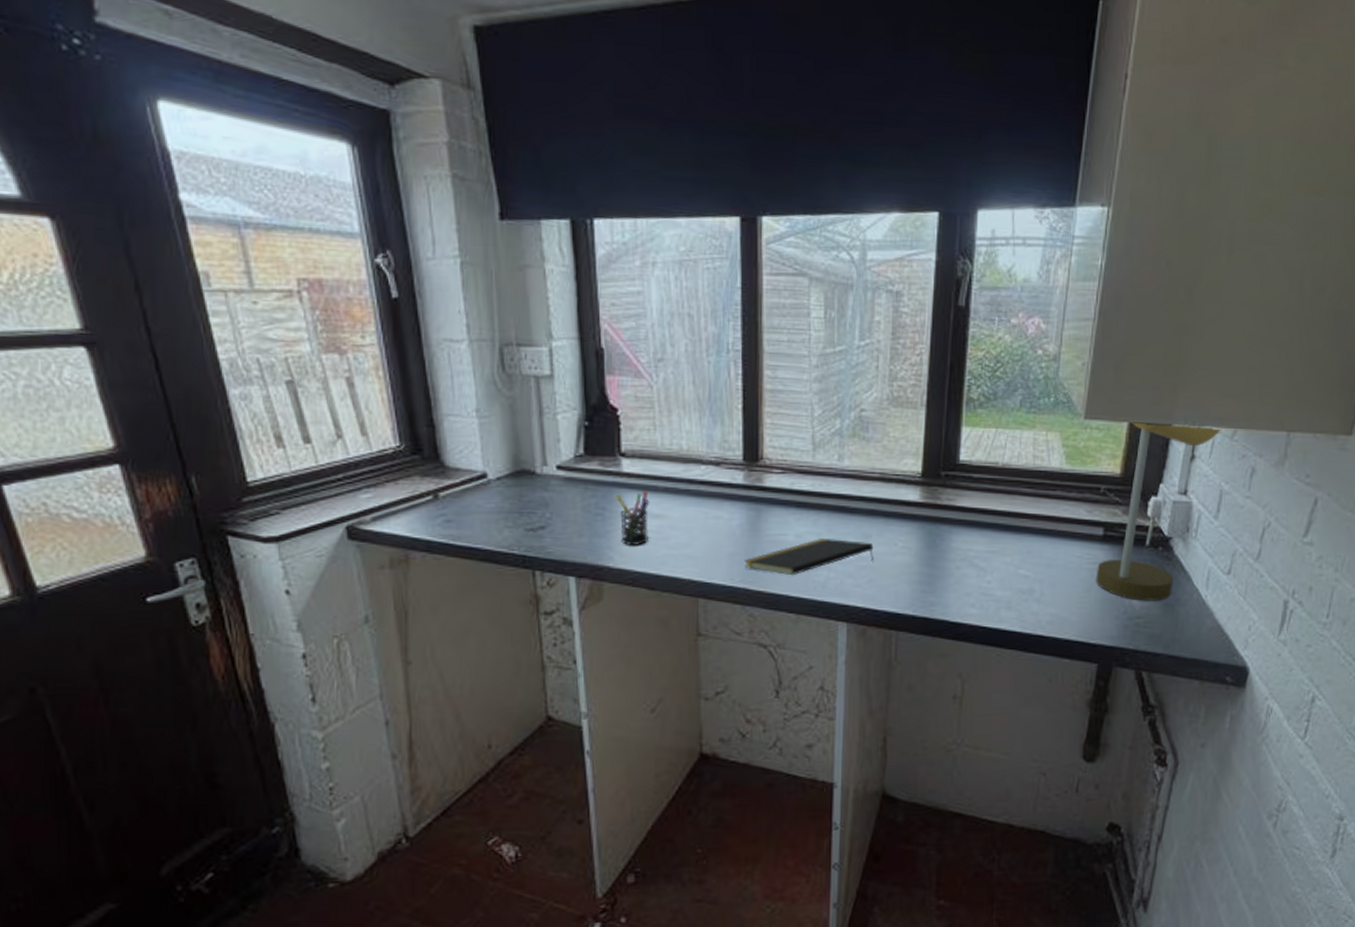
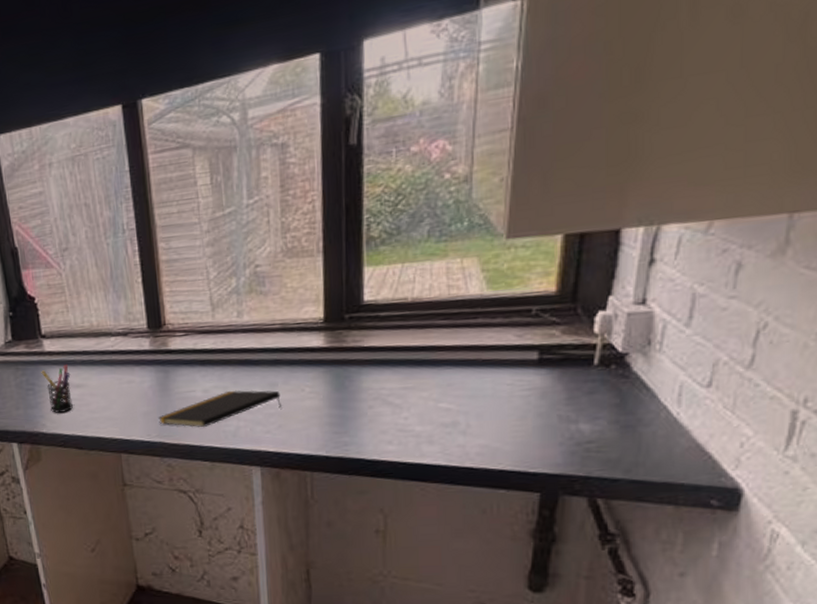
desk lamp: present [1095,422,1222,601] -> none [532,223,692,424]

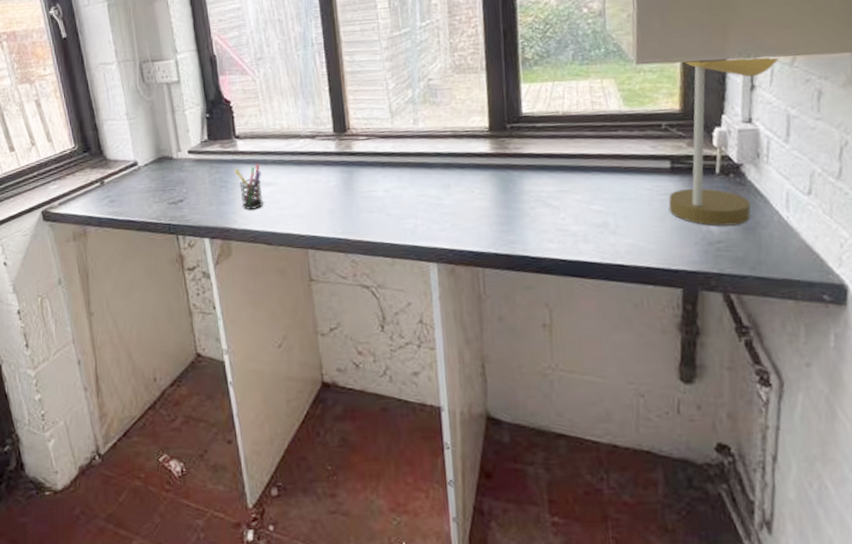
notepad: present [158,390,281,428] -> none [343,190,454,226]
desk lamp: none [532,223,692,424] -> present [668,57,780,226]

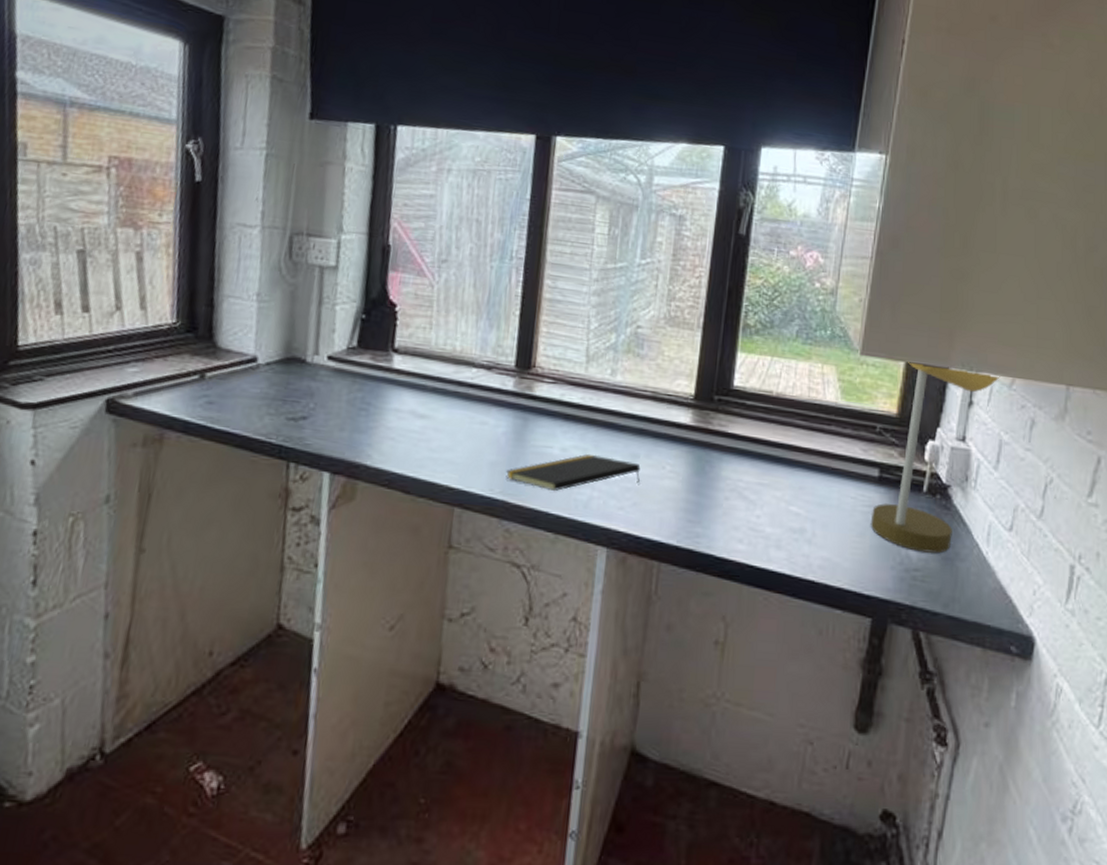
pen holder: present [234,164,263,210] -> none [382,388,417,445]
notepad: none [343,190,454,226] -> present [506,453,641,492]

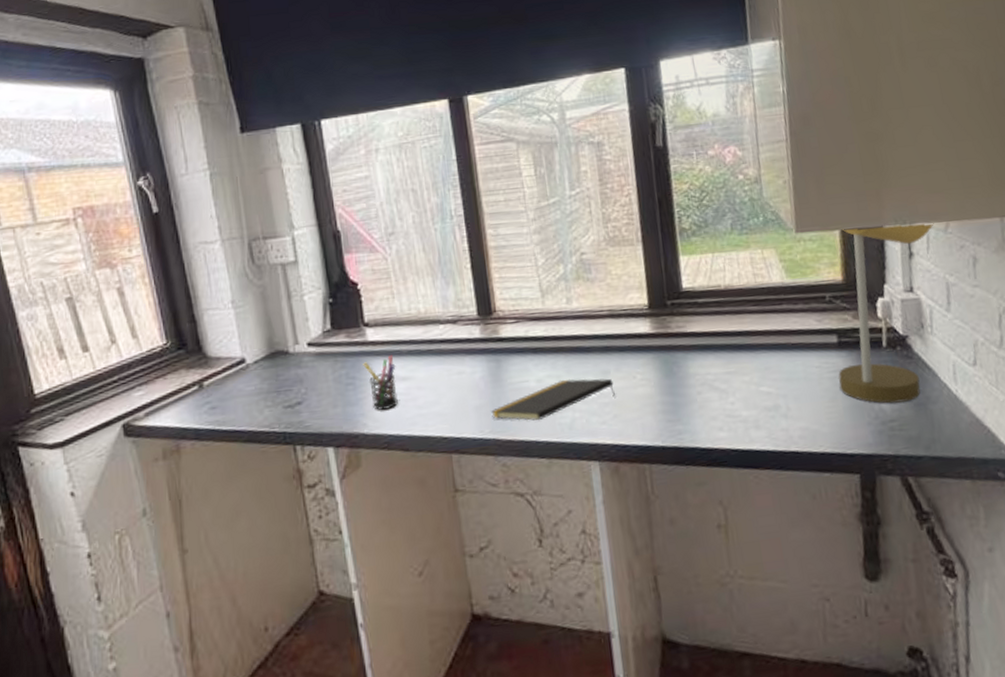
pen holder: none [382,388,417,445] -> present [363,355,398,410]

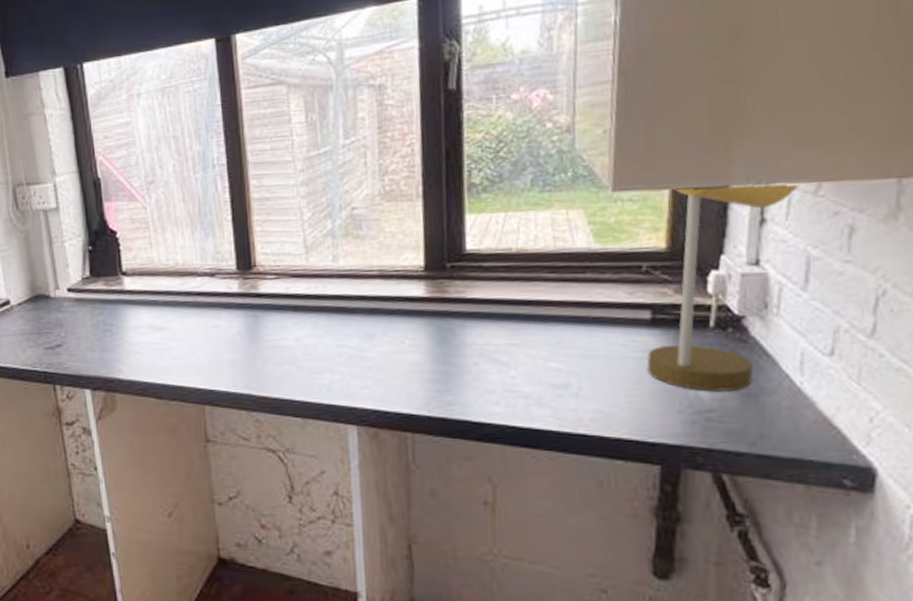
pen holder: present [363,355,398,410] -> none [120,305,153,358]
notepad: present [491,378,615,421] -> none [246,339,380,380]

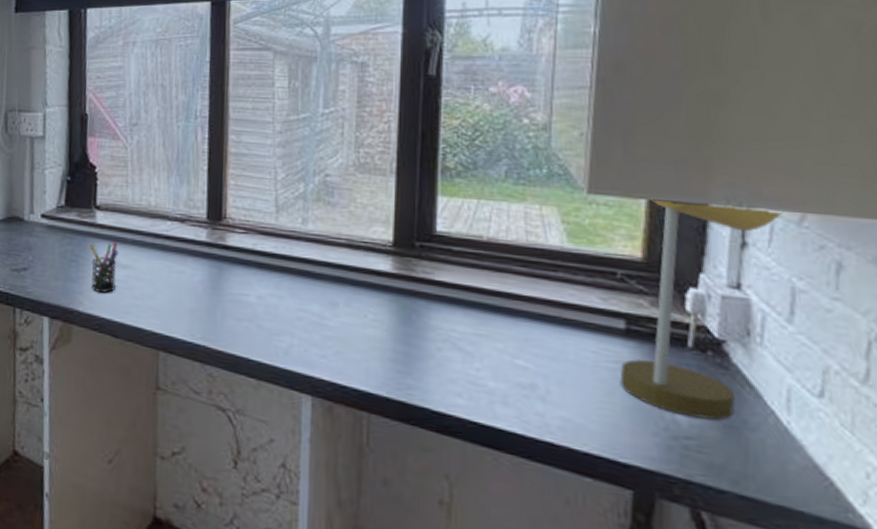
pen holder: none [120,305,153,358] -> present [88,241,119,293]

